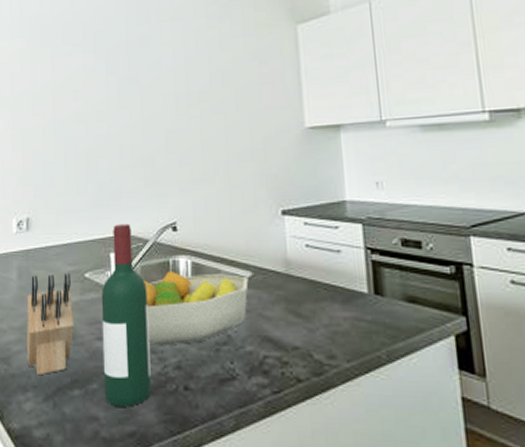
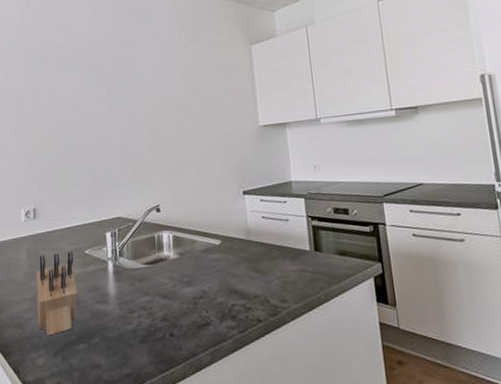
wine bottle: present [101,223,152,407] -> none [99,208,143,355]
fruit bowl: present [144,270,249,346] -> none [134,243,219,304]

